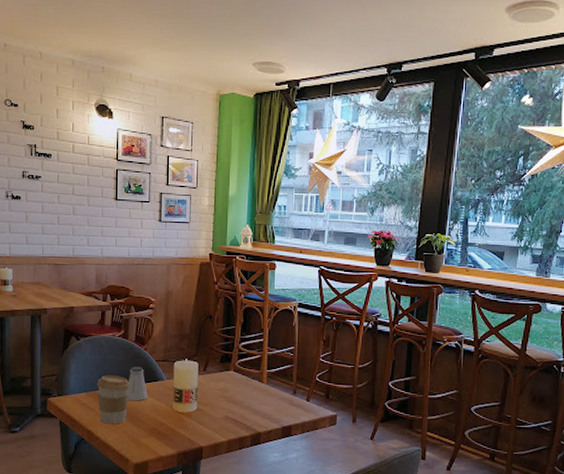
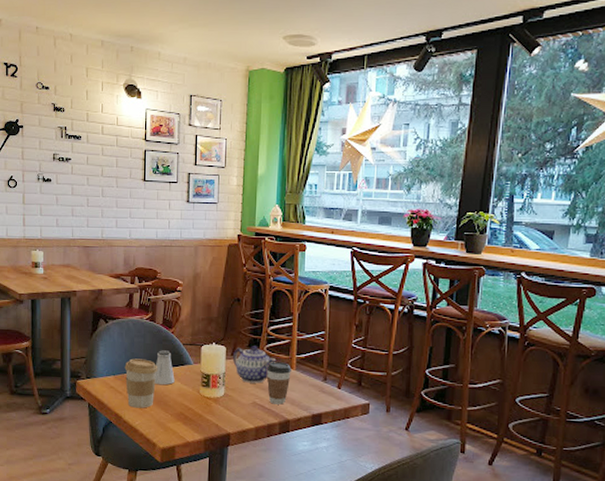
teapot: none [204,361,248,398] -> present [232,346,277,383]
coffee cup: none [238,376,262,418] -> present [266,362,291,405]

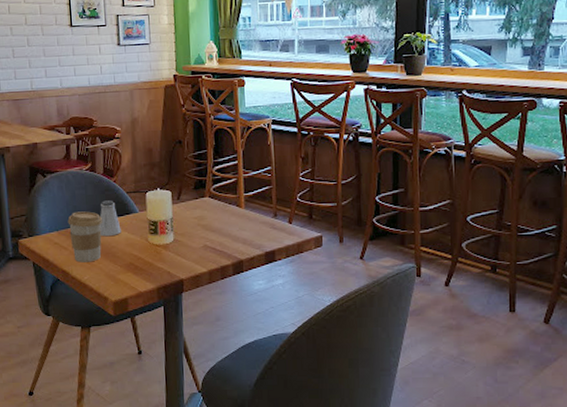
teapot: present [232,346,277,383] -> none [178,188,224,226]
coffee cup: present [266,362,291,405] -> none [215,202,240,245]

